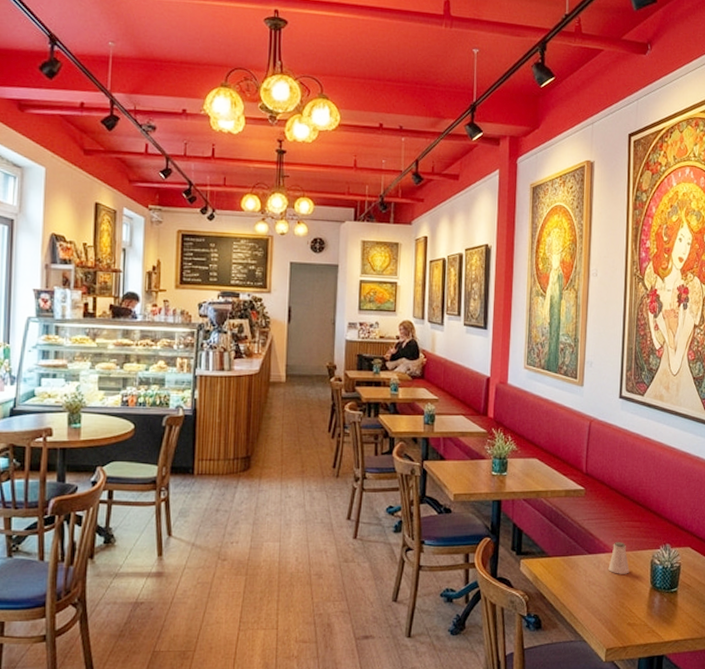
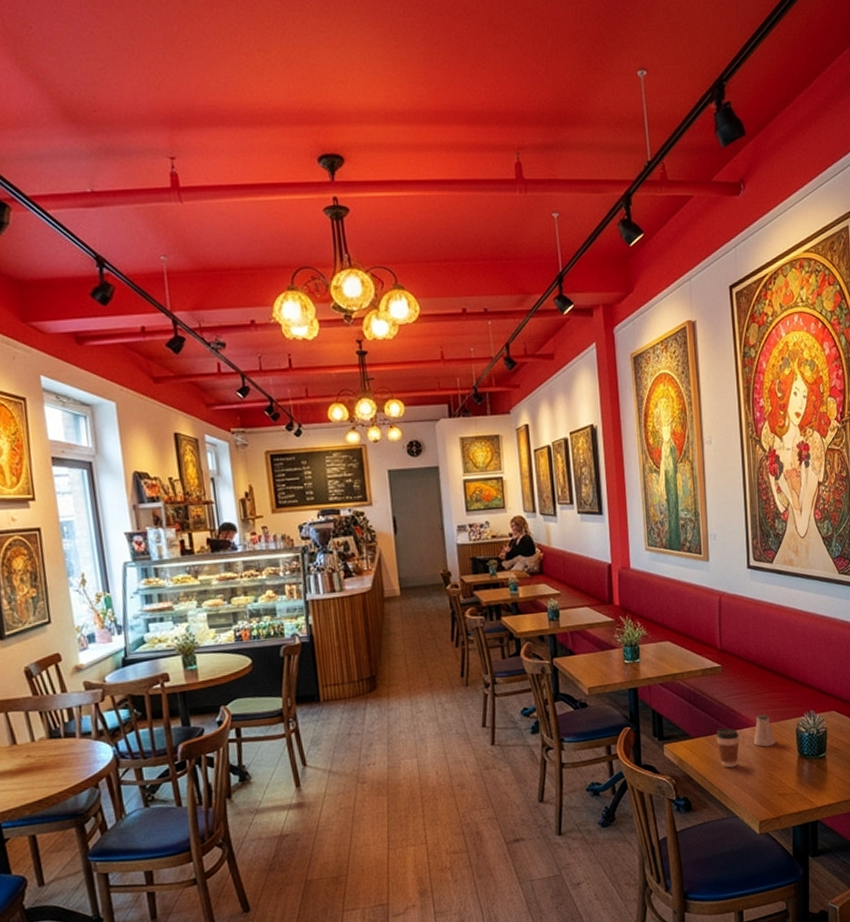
coffee cup: none [572,550,595,591] -> present [715,727,740,768]

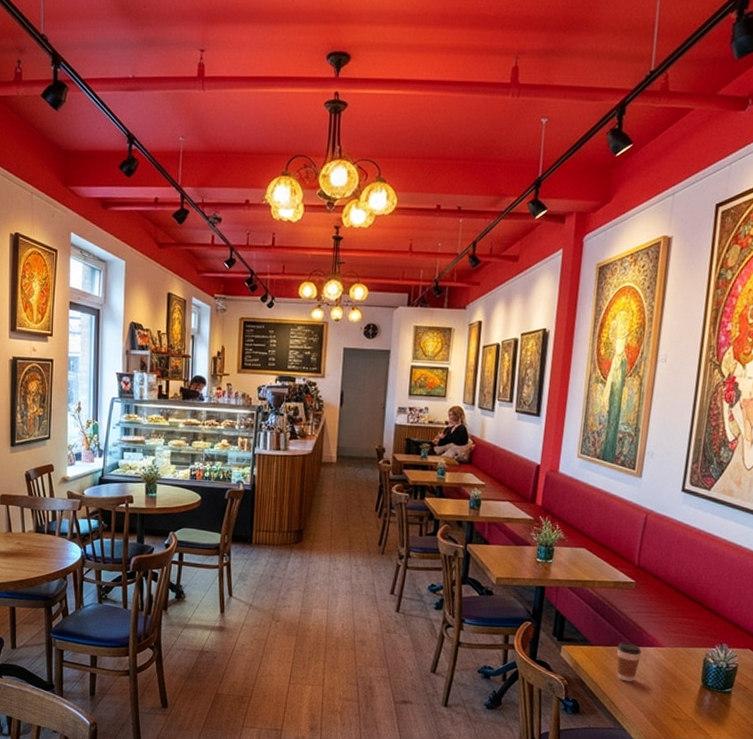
saltshaker: present [753,714,775,747] -> none [655,637,679,670]

